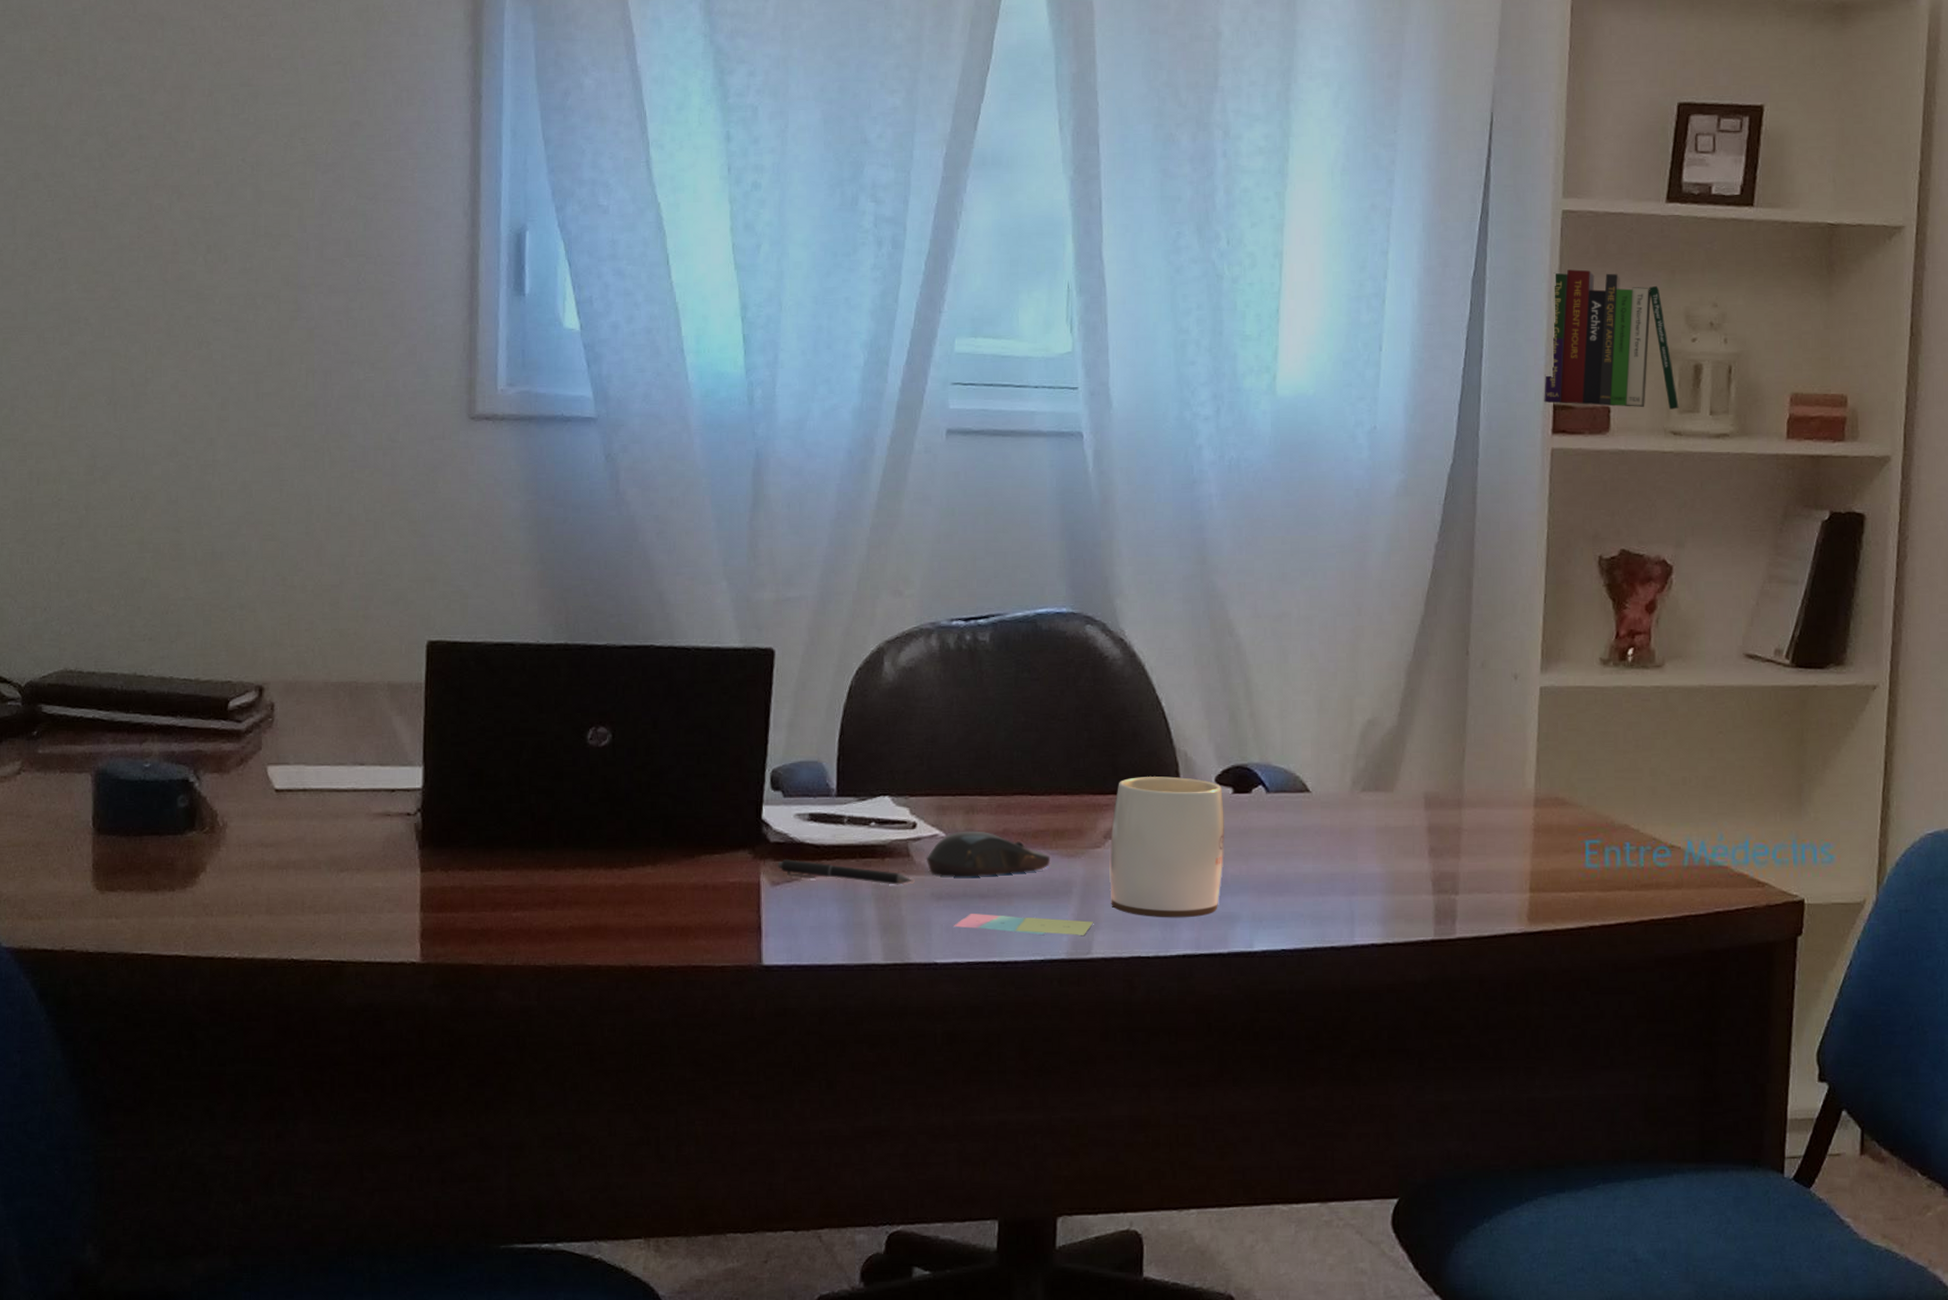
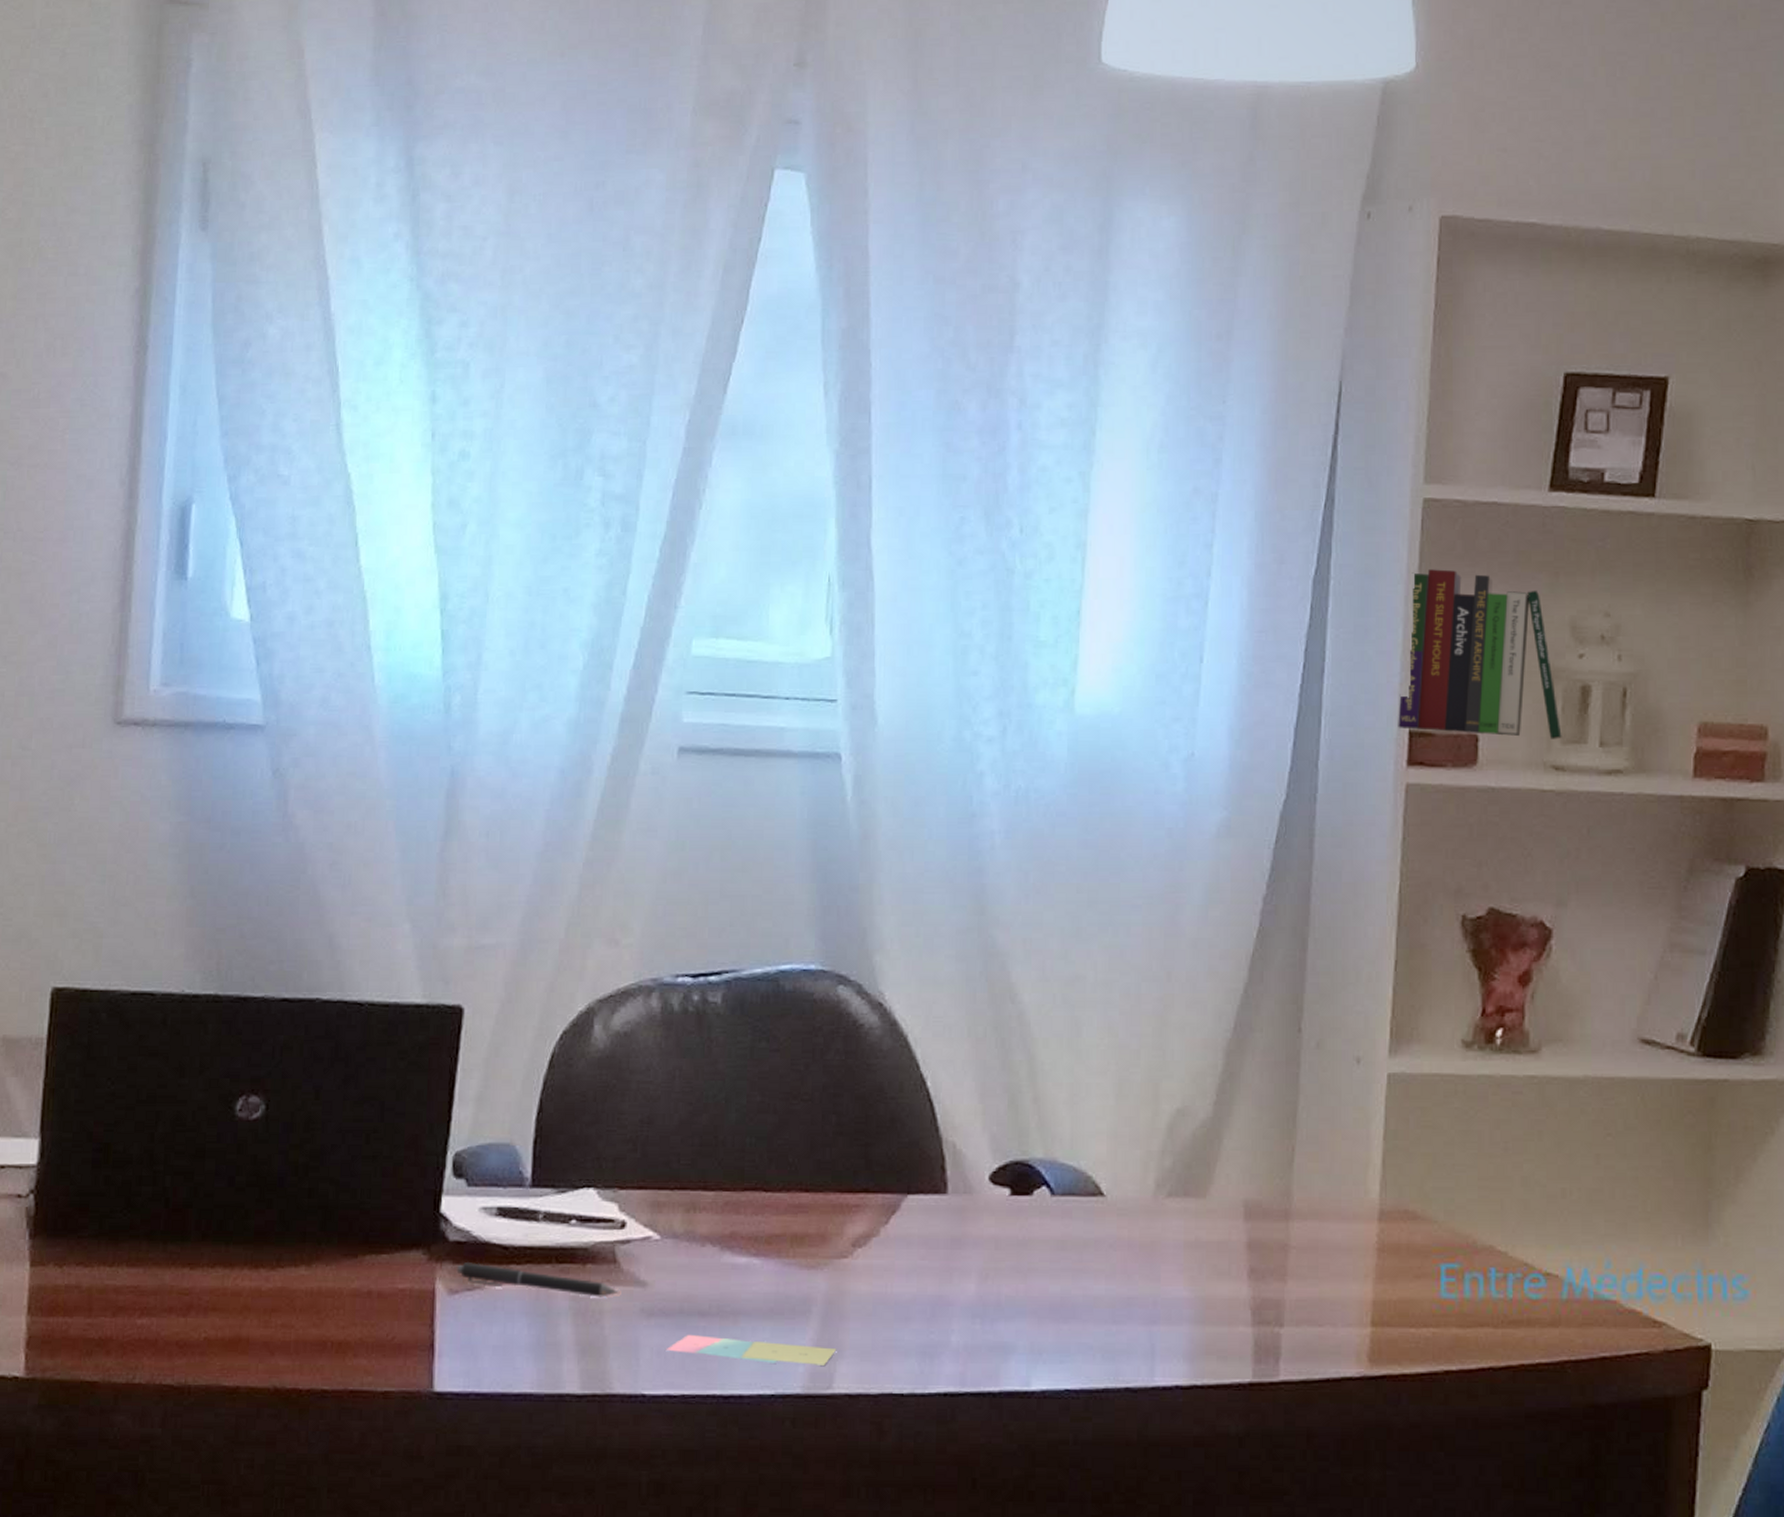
computer mouse: present [926,831,1051,877] -> none [635,1233,787,1289]
mug: present [1110,776,1224,918] -> none [858,1172,999,1348]

